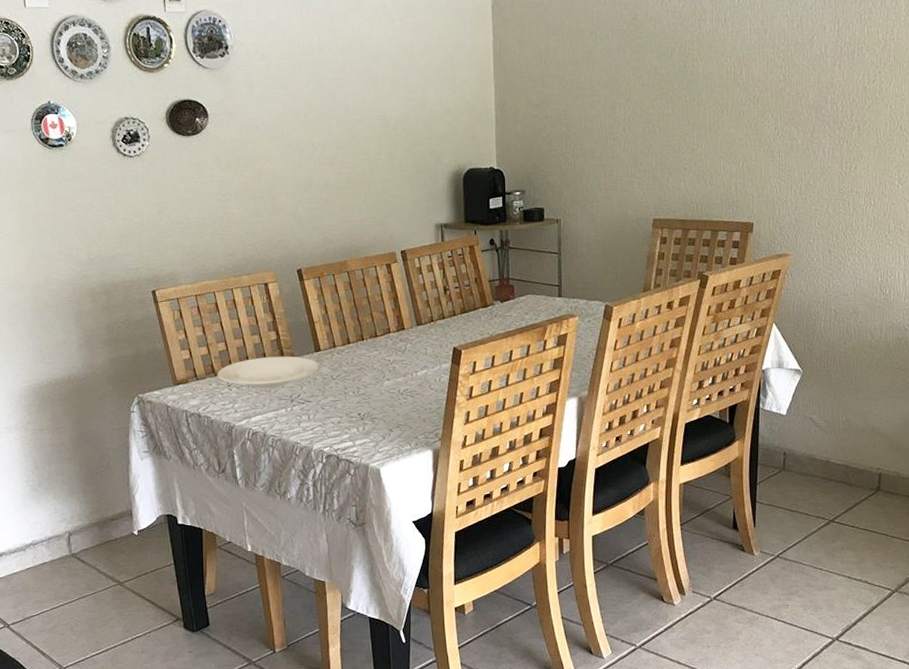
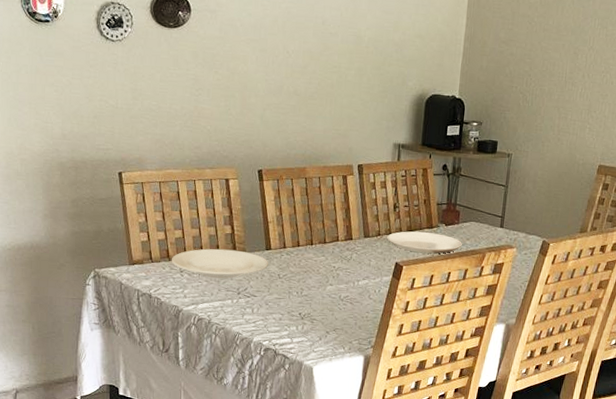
plate: none [441,311,521,335] -> present [387,231,462,254]

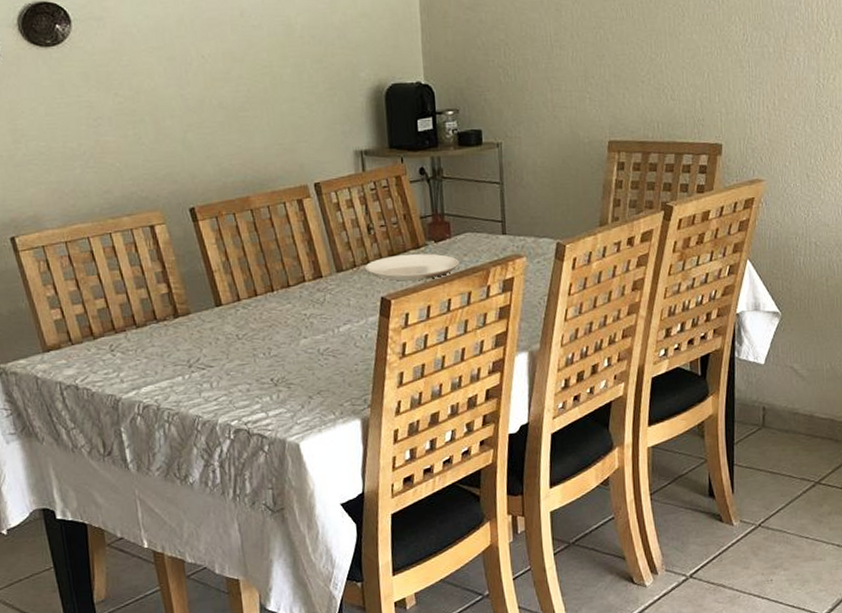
plate: present [171,248,269,279] -> none [96,312,223,353]

